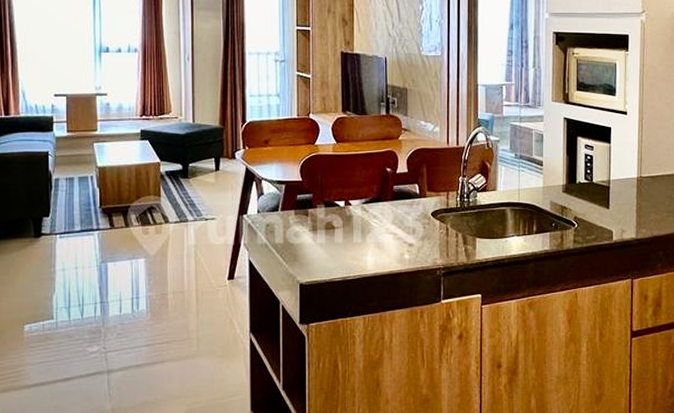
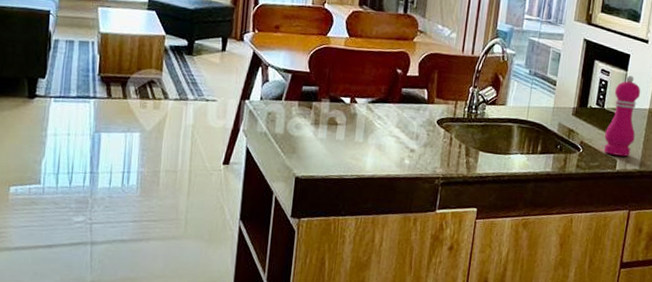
pepper mill: none [596,147,627,226] -> present [604,75,641,157]

